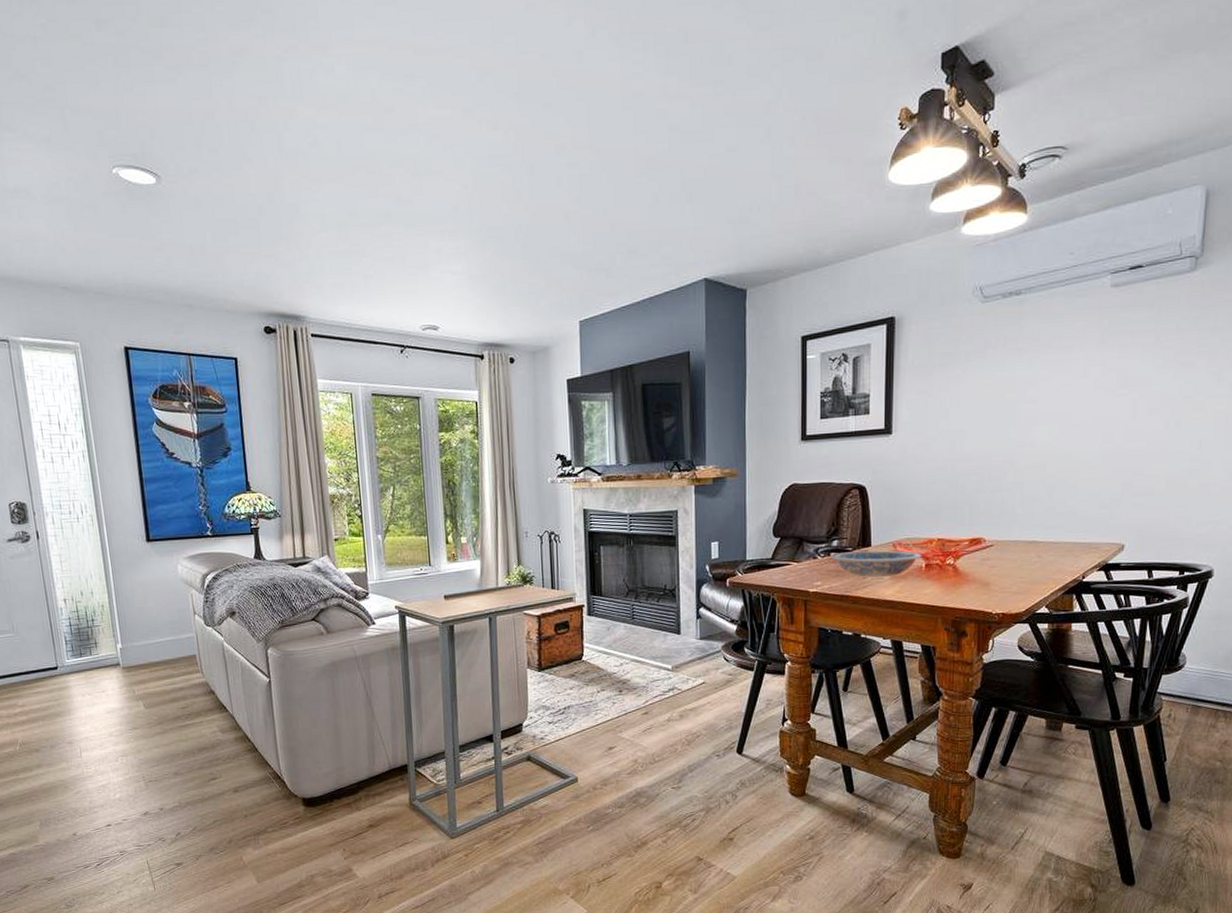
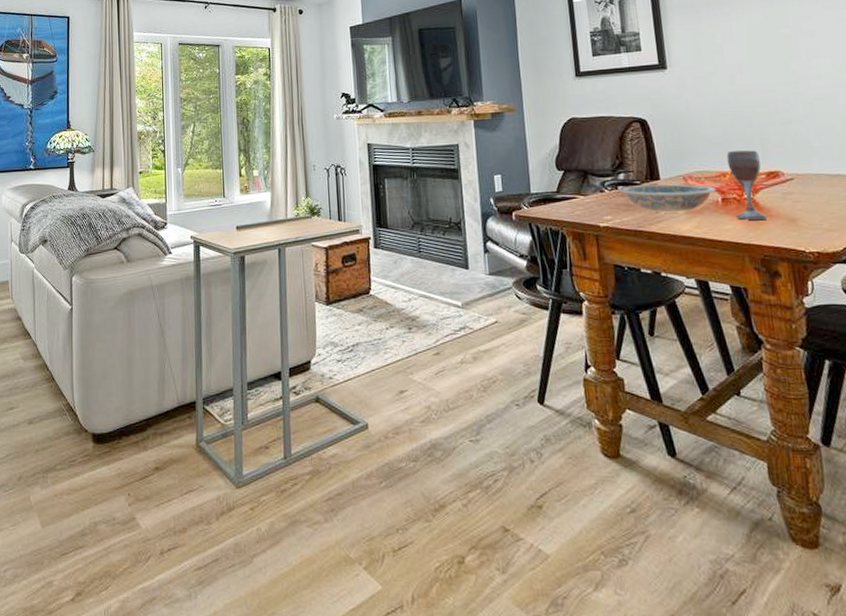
cup: none [936,517,967,584] -> present [726,150,769,220]

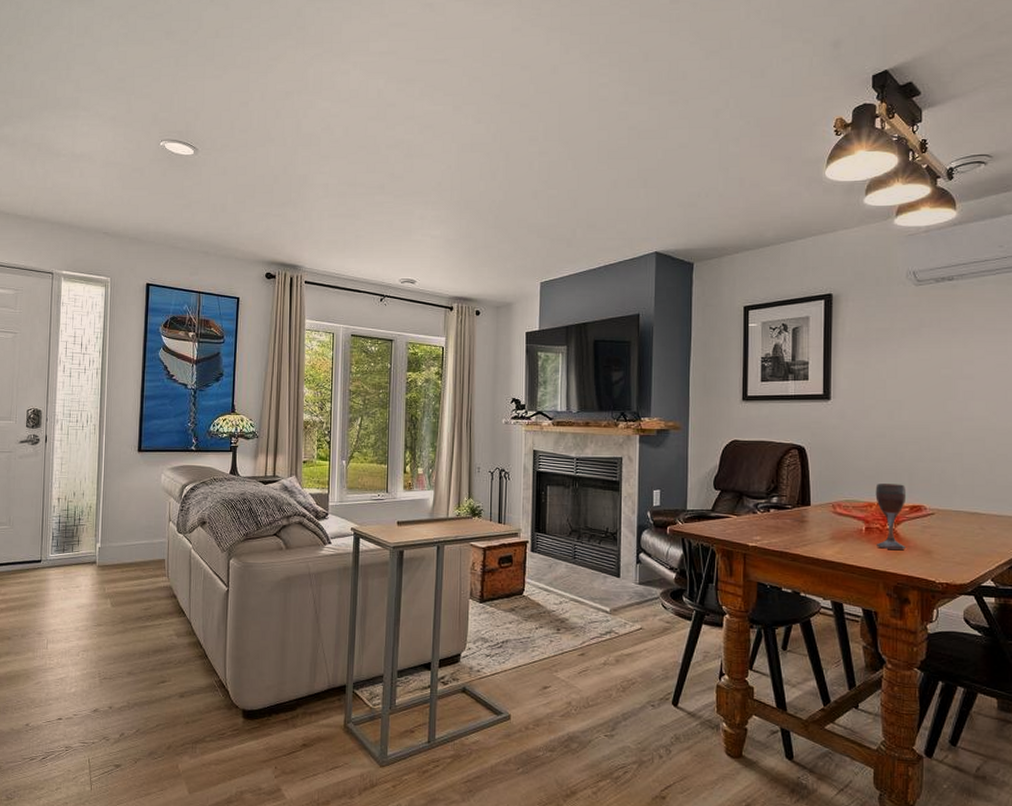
ceramic bowl: present [617,184,717,213] -> none [769,509,862,538]

